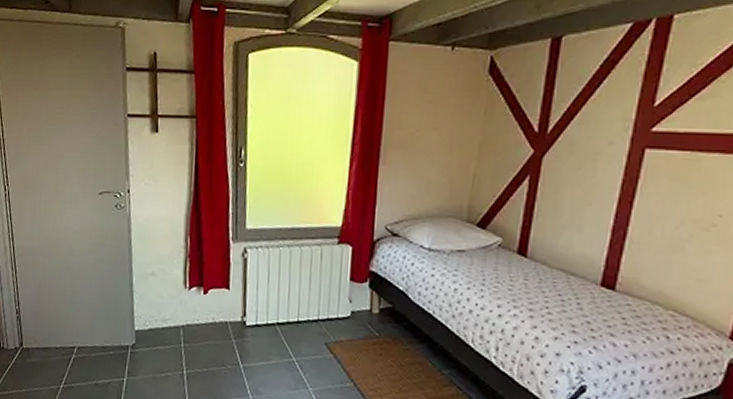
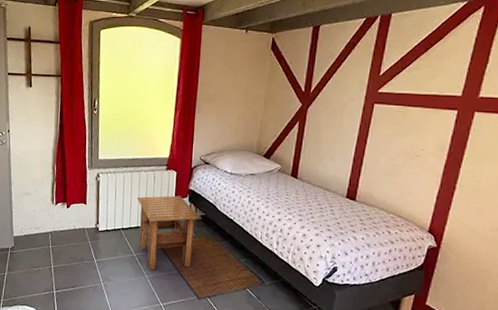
side table: none [297,279,387,382] -> present [136,195,201,270]

